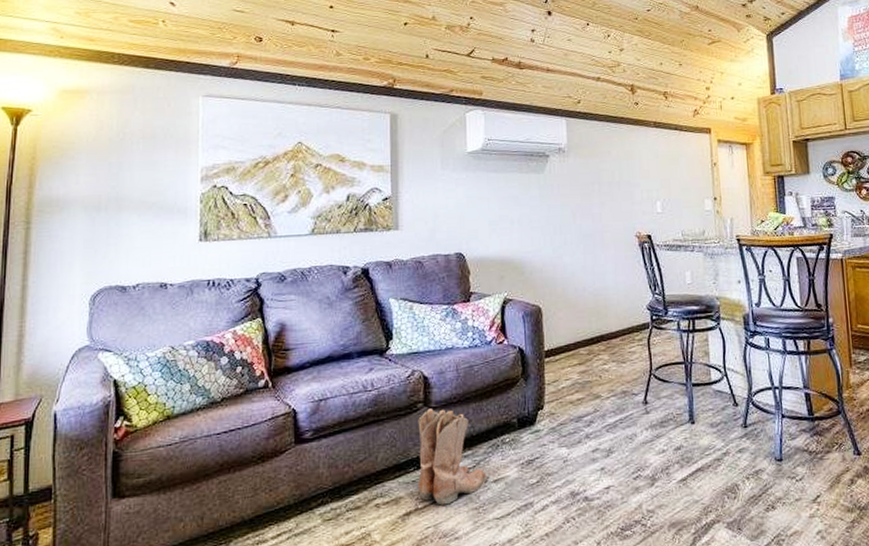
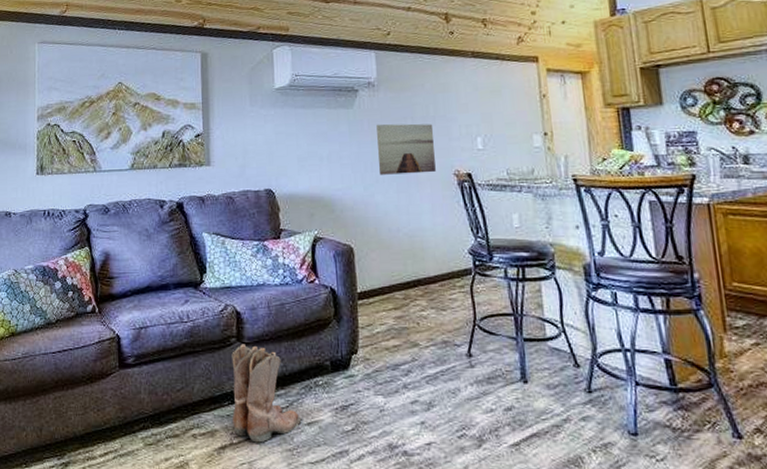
wall art: none [566,188,619,237] -> present [376,123,436,175]

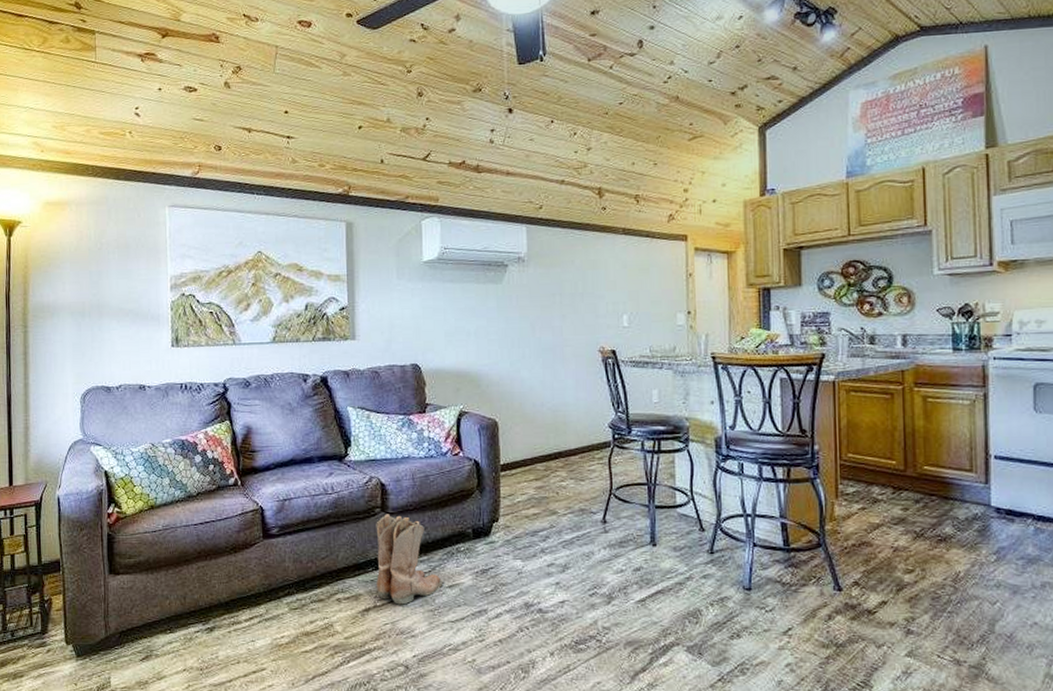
wall art: present [376,123,436,175] -> none [525,300,582,351]

